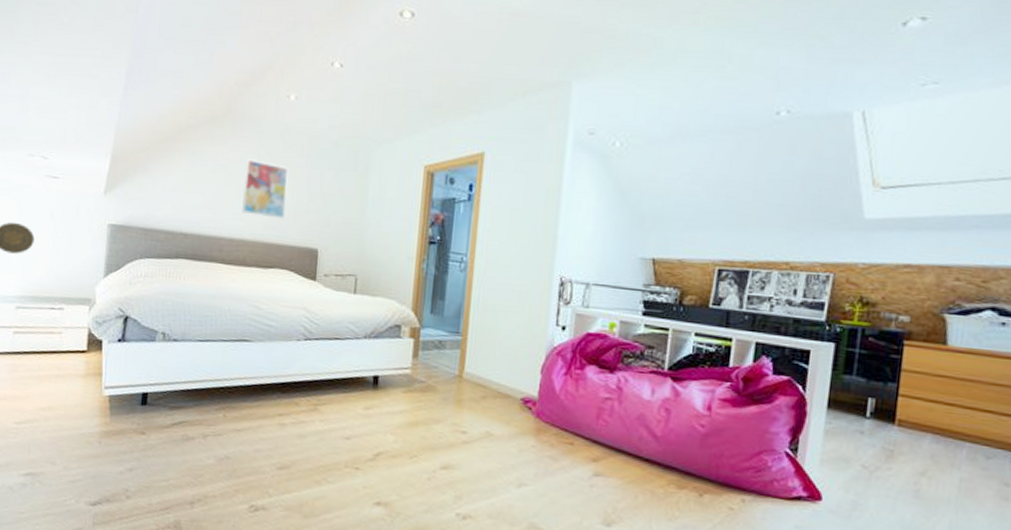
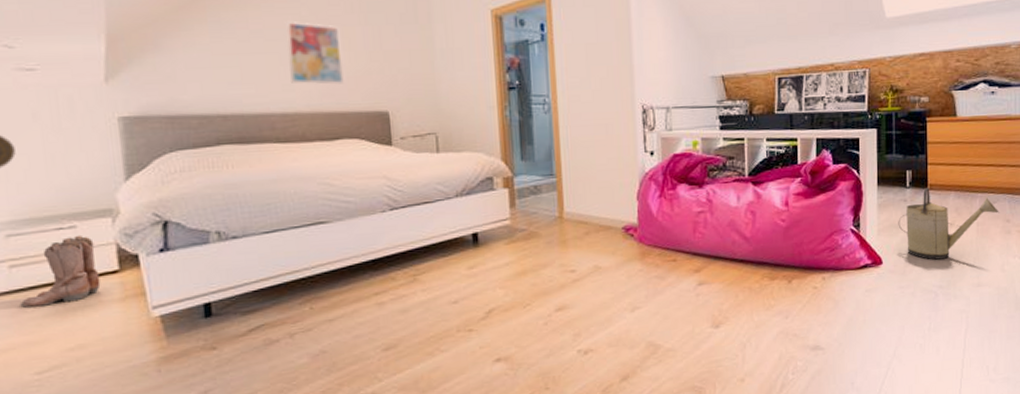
boots: none [15,316,73,370] -> present [20,235,101,308]
watering can: none [848,422,995,513] -> present [898,187,999,260]

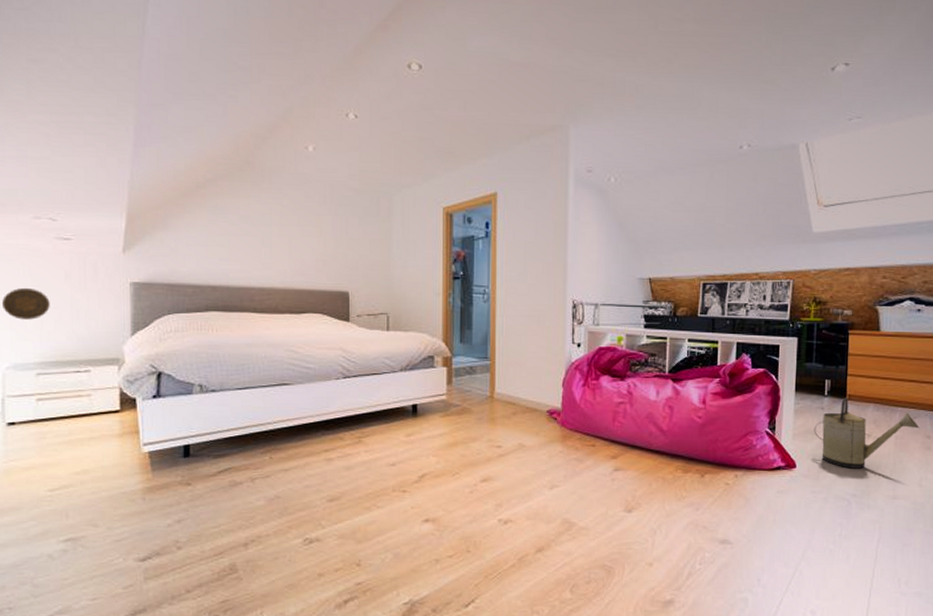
boots: present [20,235,101,308] -> none [42,378,105,435]
wall art: present [286,20,344,85] -> none [268,209,313,266]

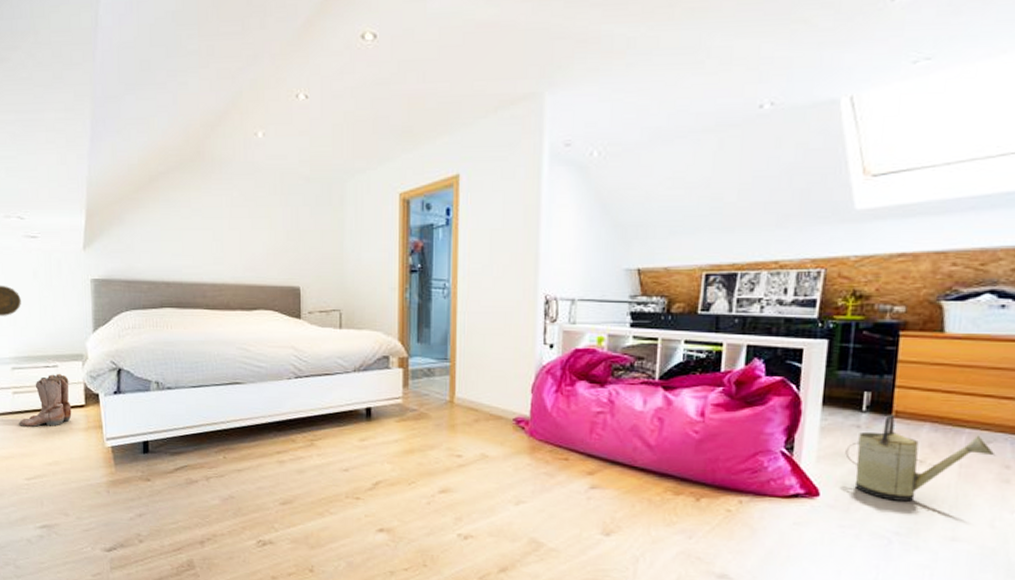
boots: none [42,378,105,435] -> present [18,373,72,427]

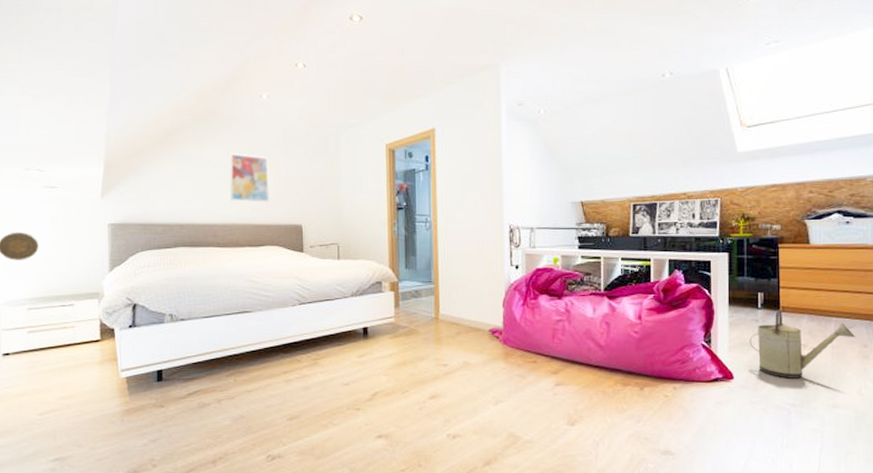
boots: present [18,373,72,427] -> none [32,311,87,364]
wall art: none [219,200,264,260] -> present [229,152,269,203]

